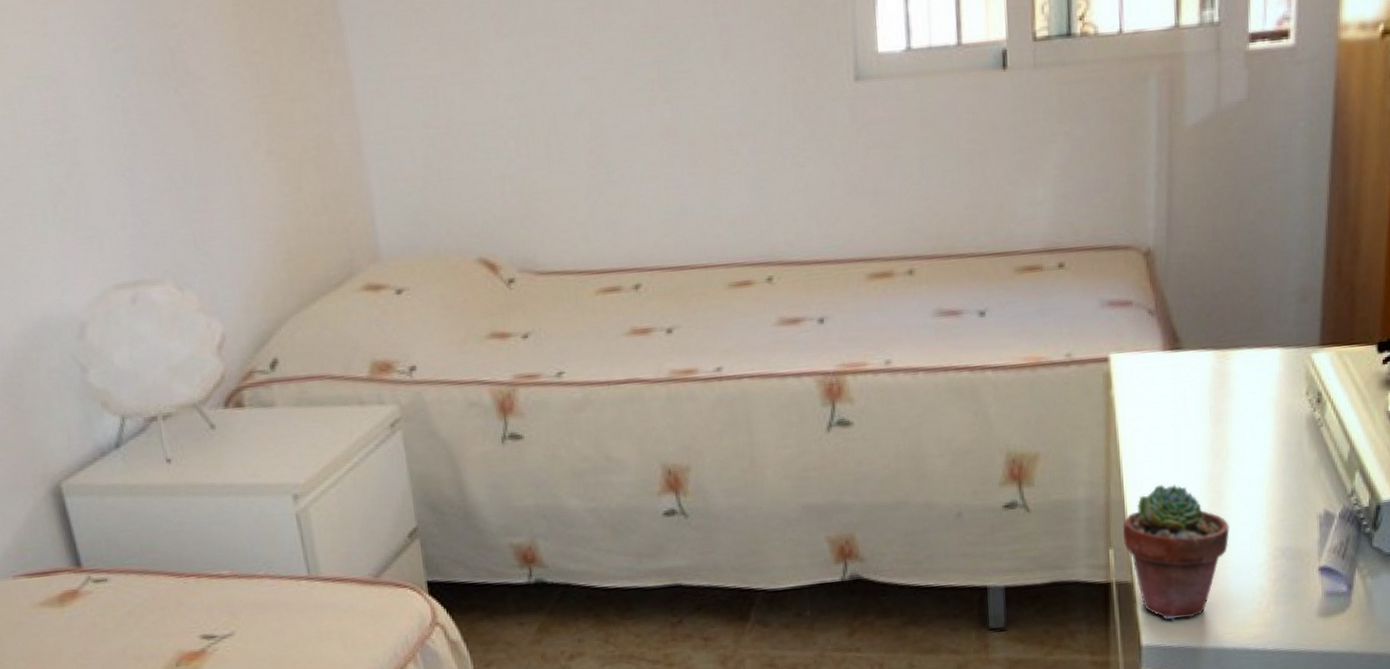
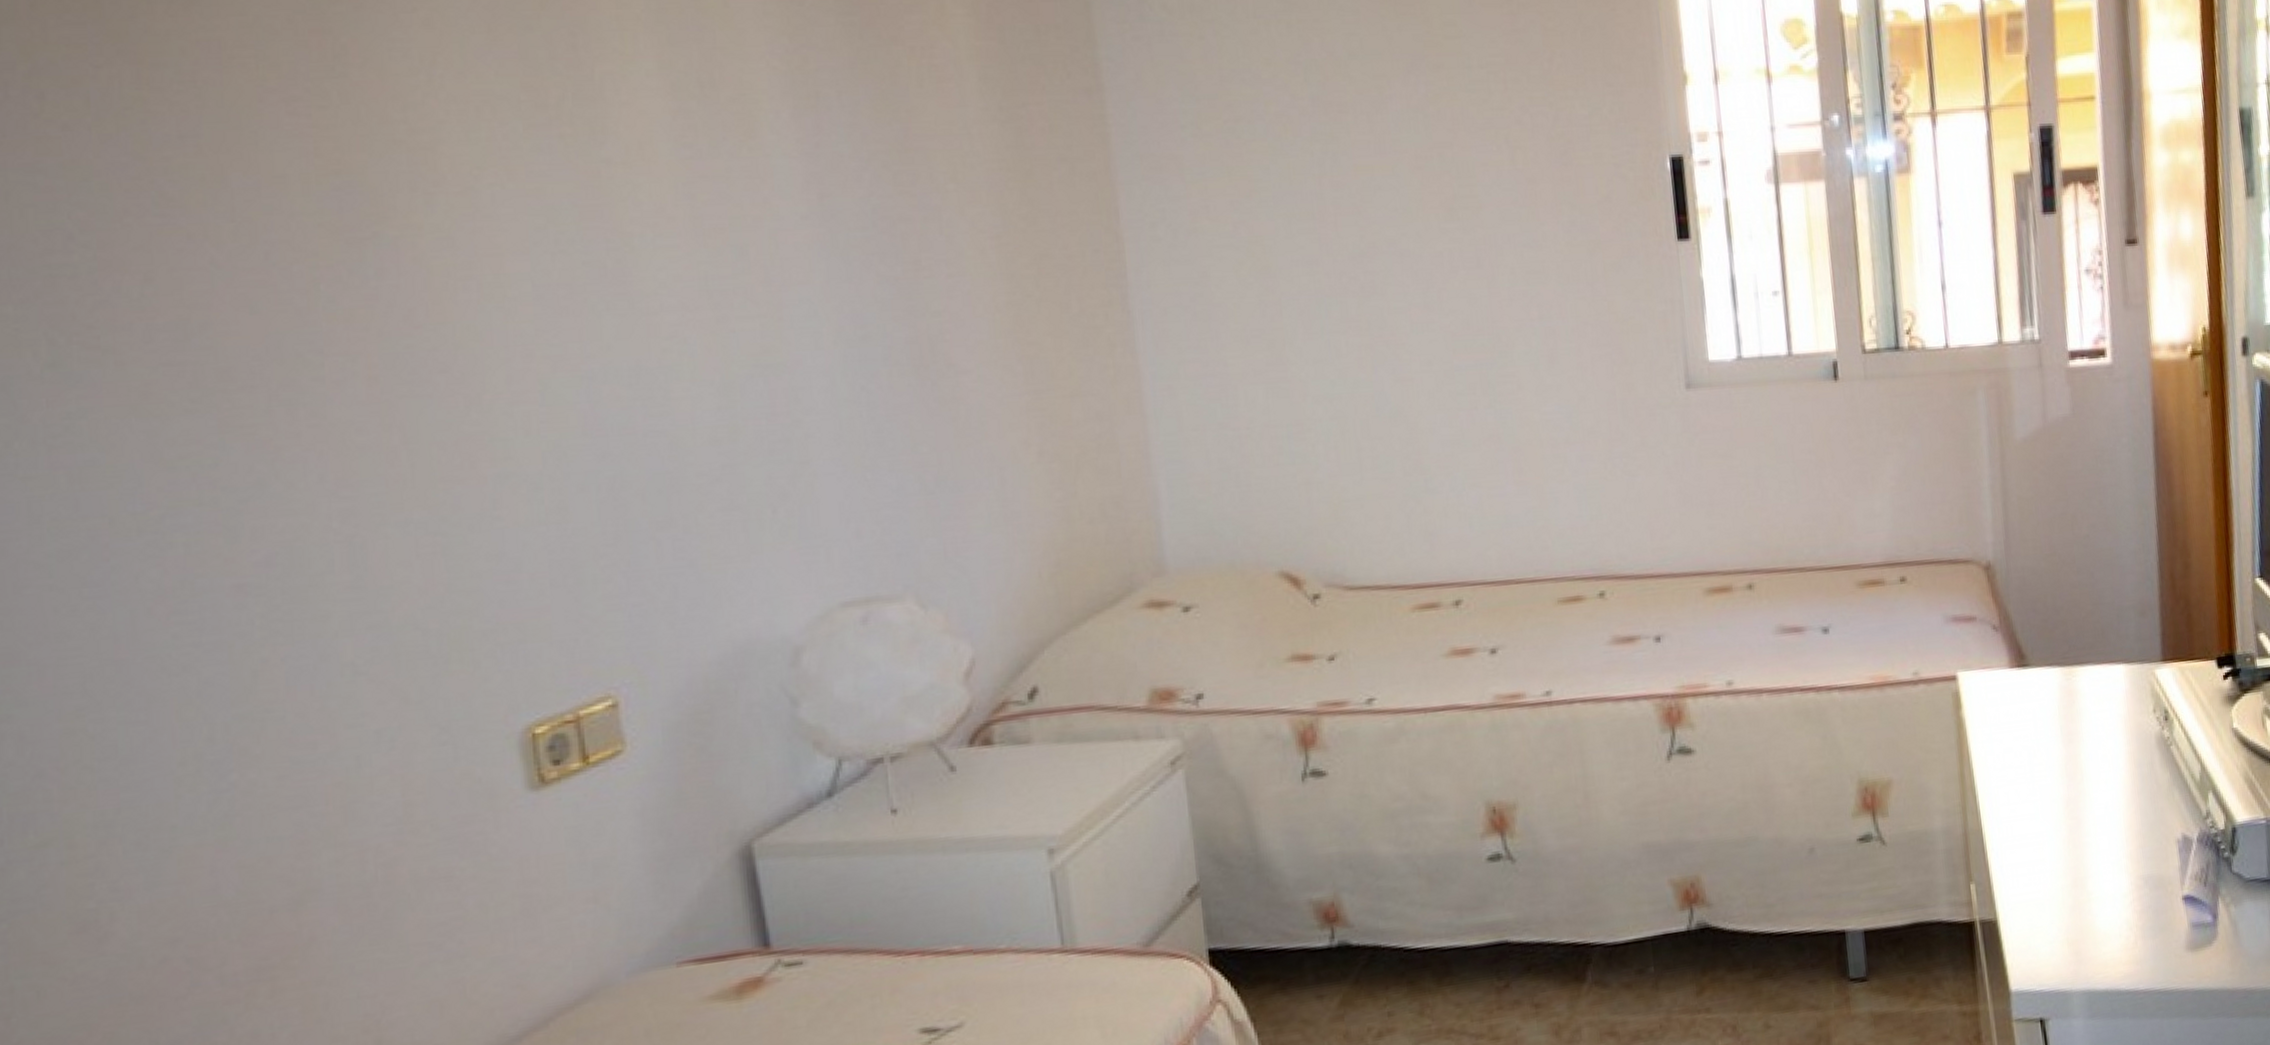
potted succulent: present [1122,485,1229,621] -> none [1982,811,2091,962]

